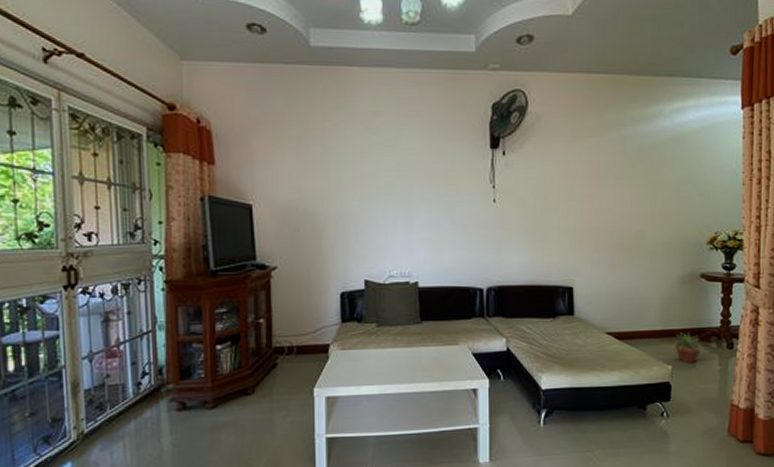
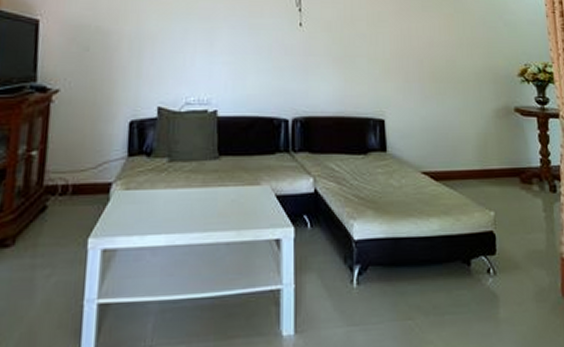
potted plant: present [672,332,705,363] -> none [493,172,527,209]

